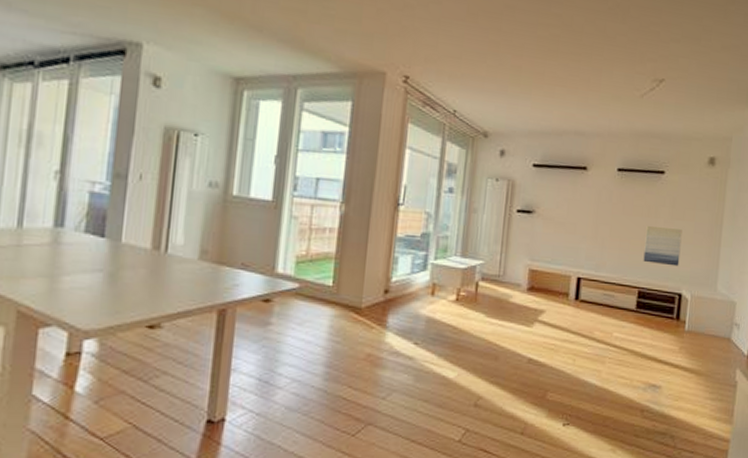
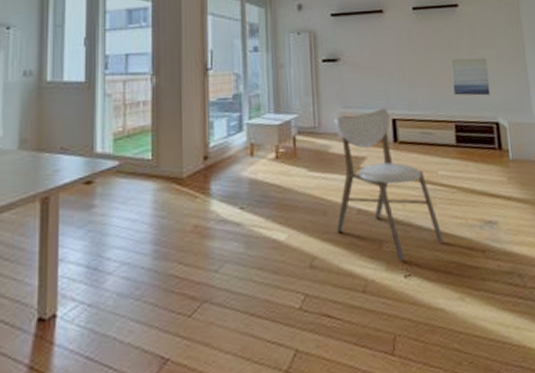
dining chair: none [504,264,607,410] -> present [334,107,444,261]

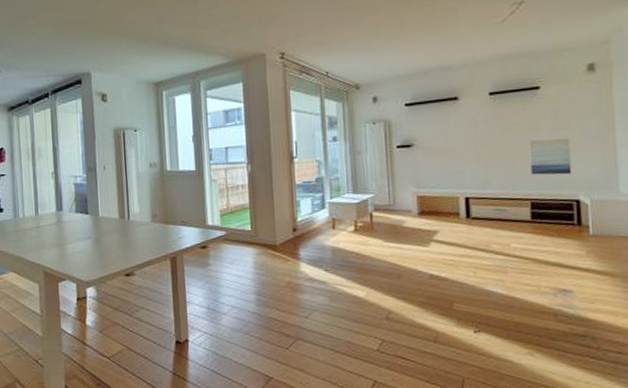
dining chair: present [334,107,444,261] -> none [408,187,514,319]

